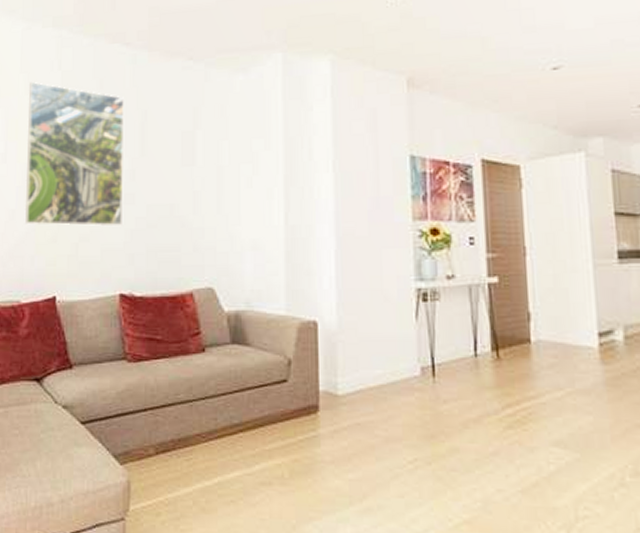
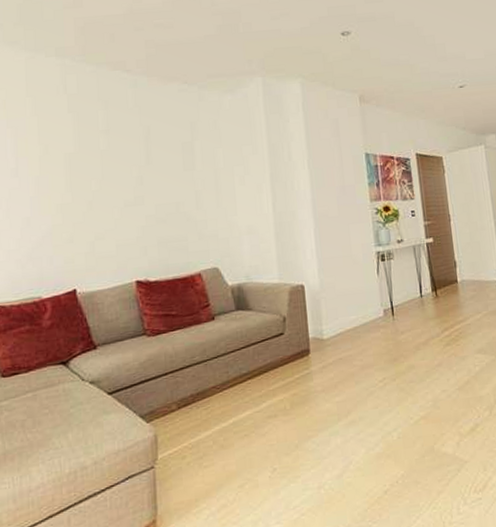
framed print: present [24,81,124,227] -> none [37,104,134,229]

